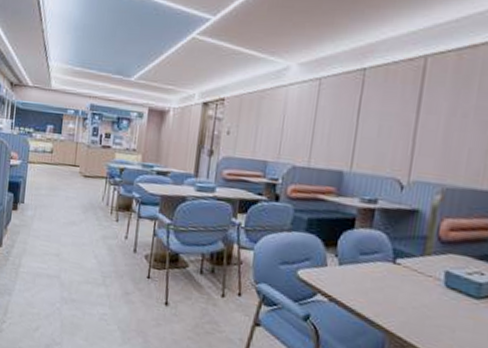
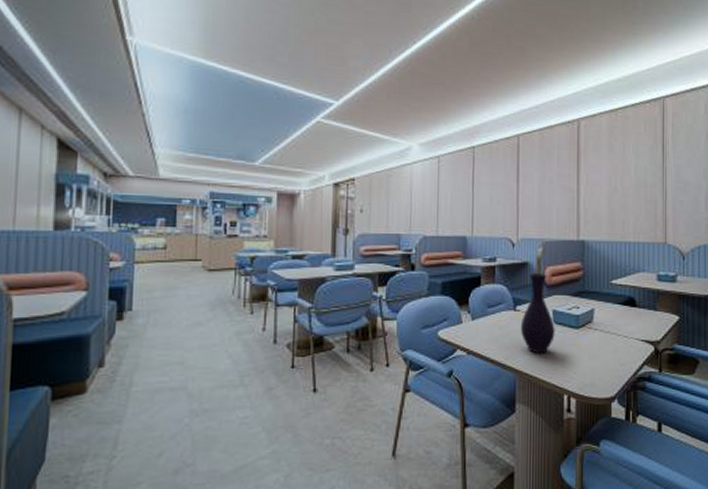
vase: none [398,223,446,320] -> present [520,273,555,354]

